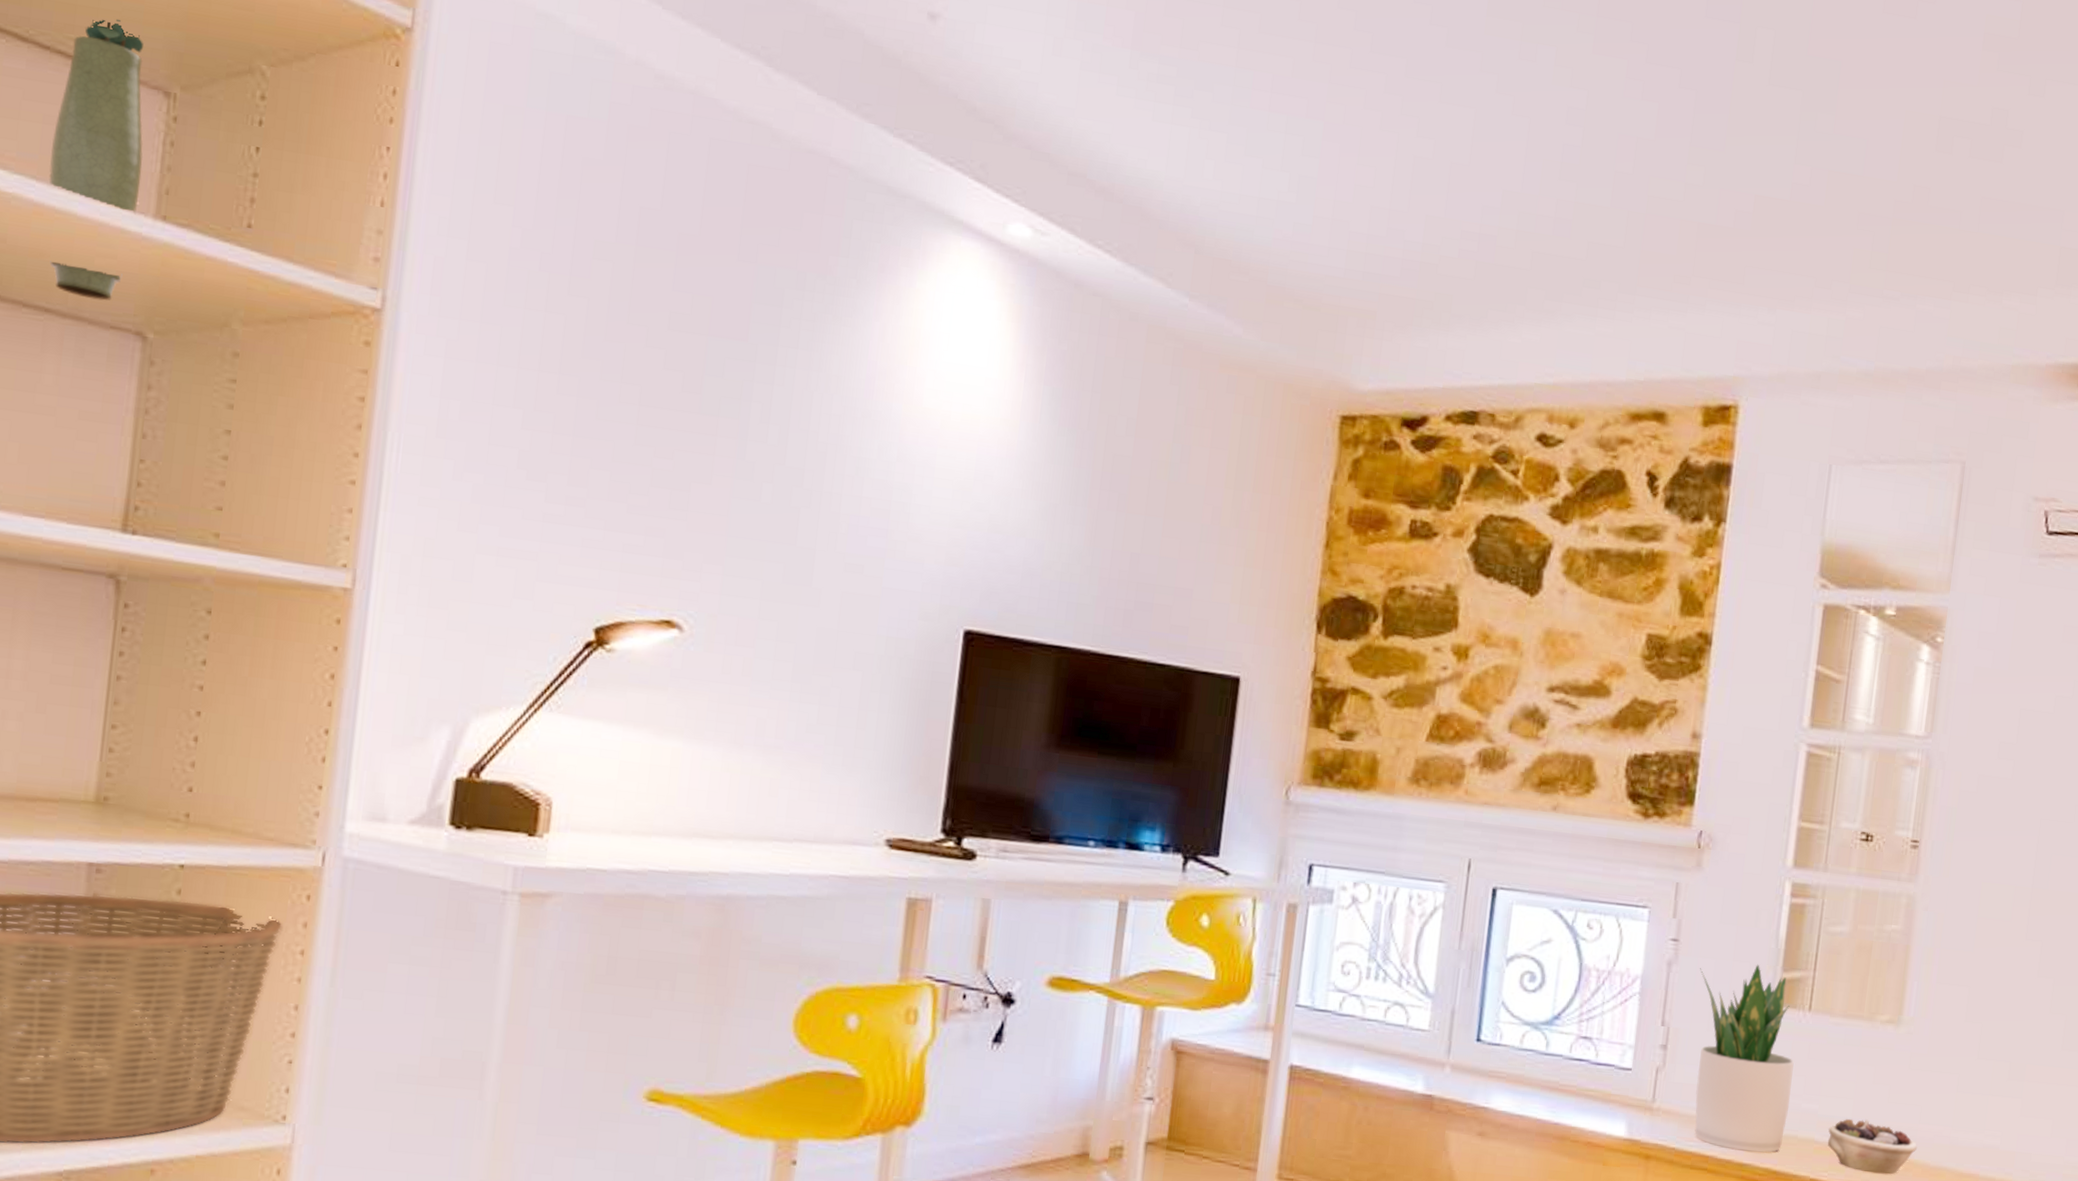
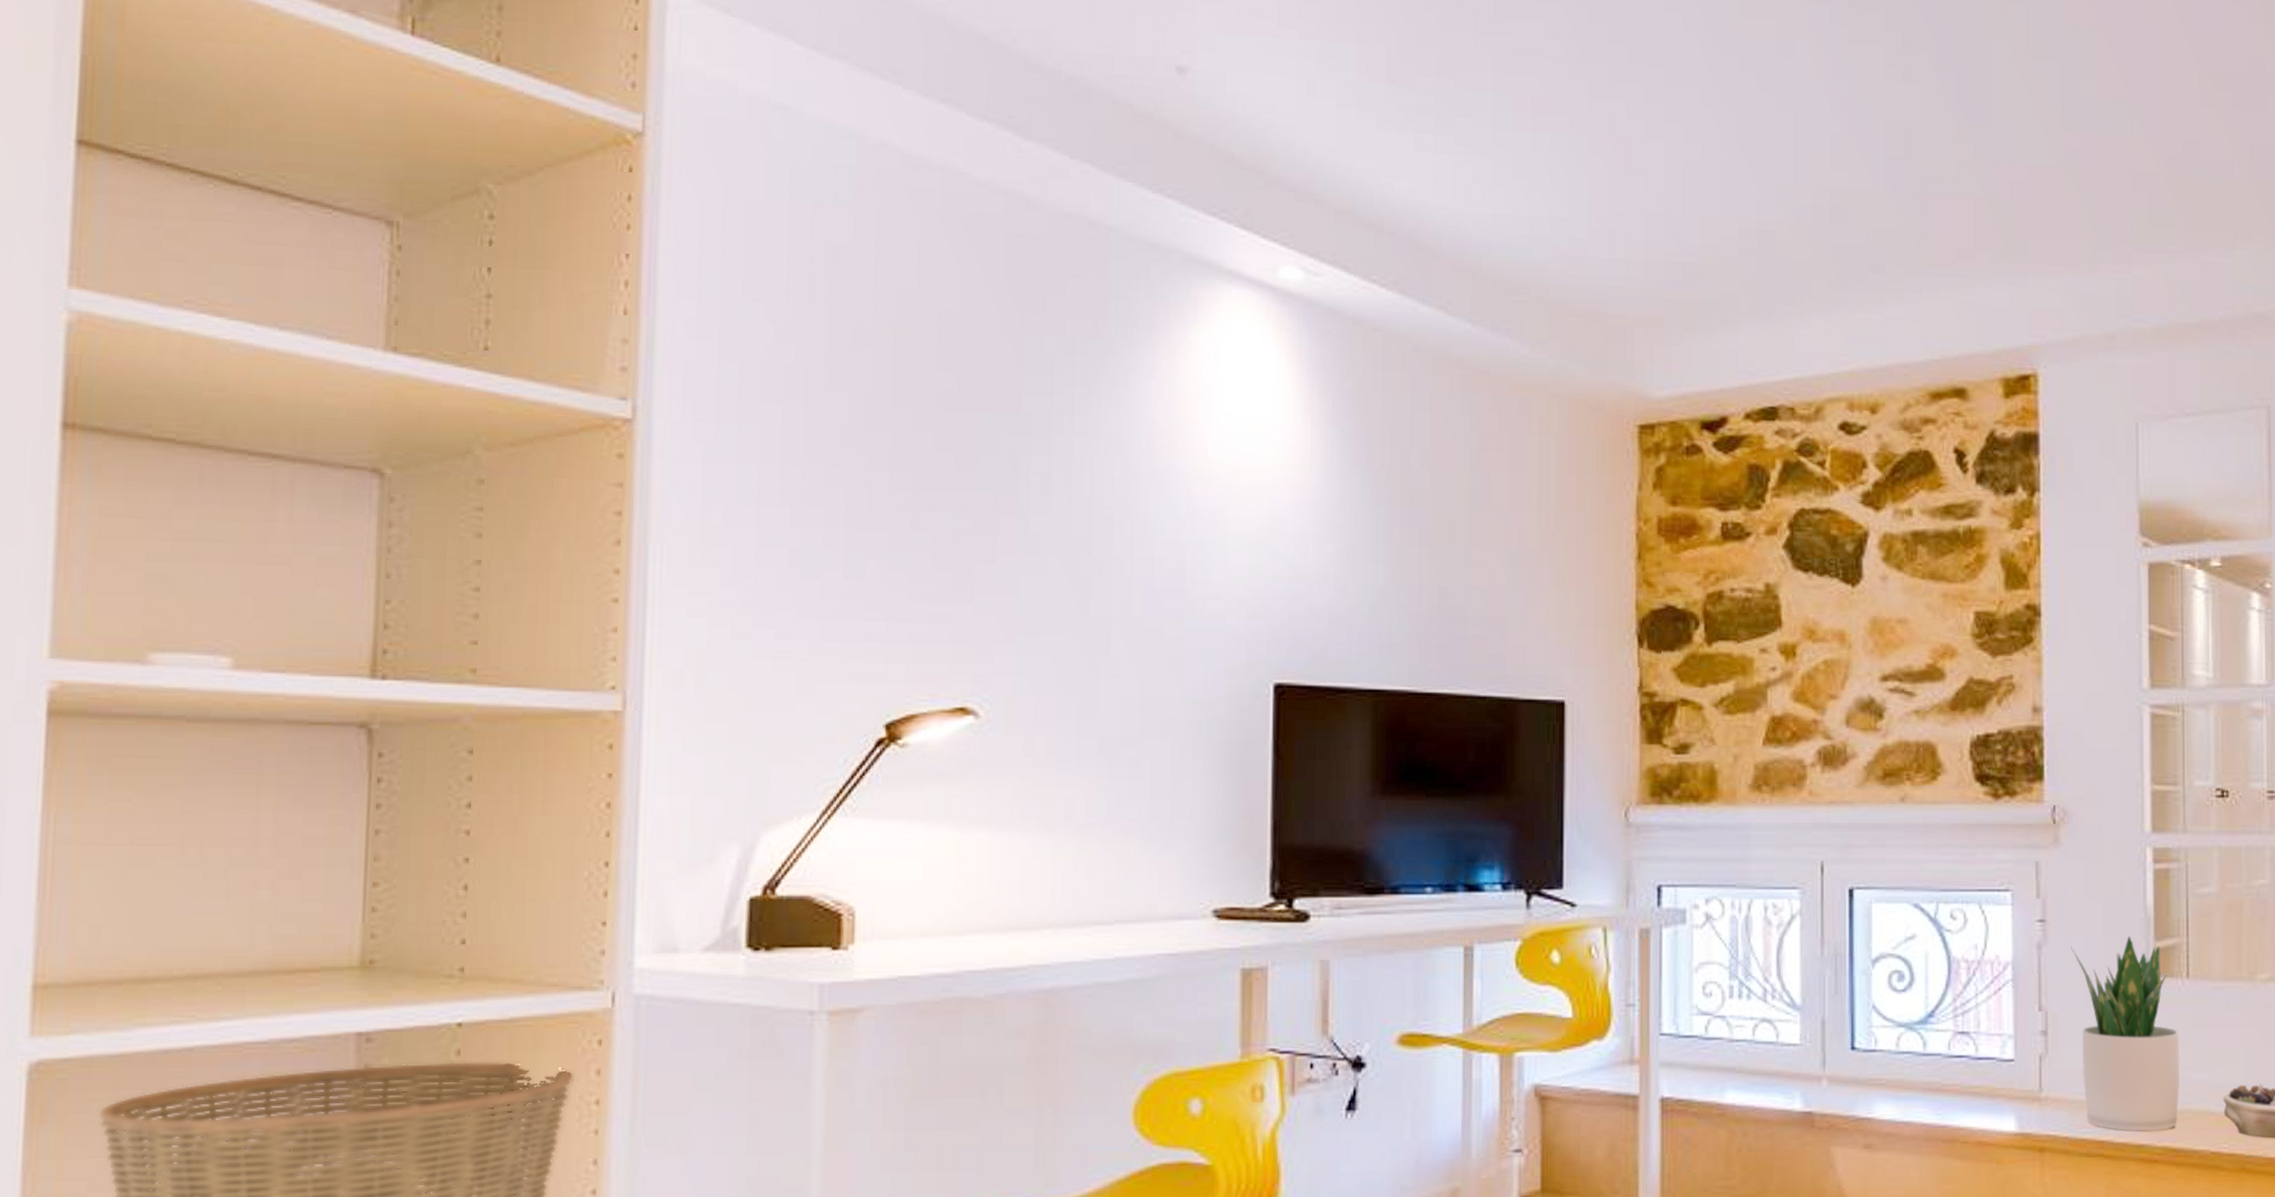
vase: present [49,18,143,301] -> none [268,152,368,441]

